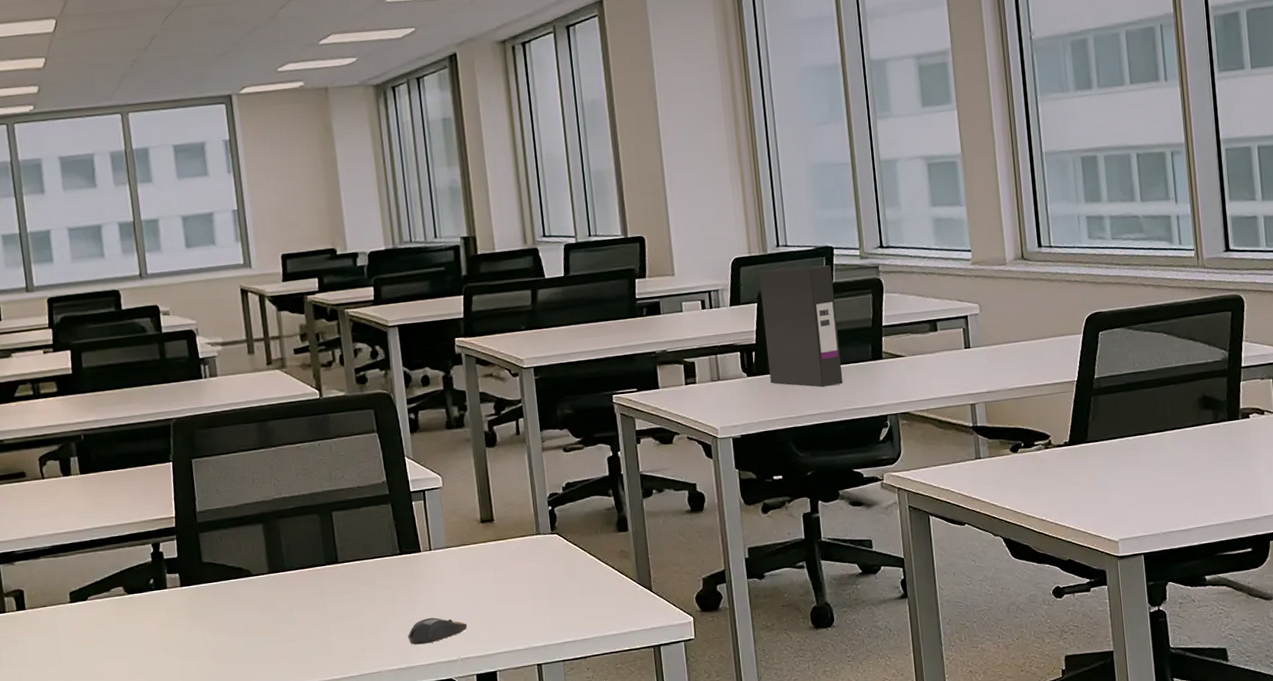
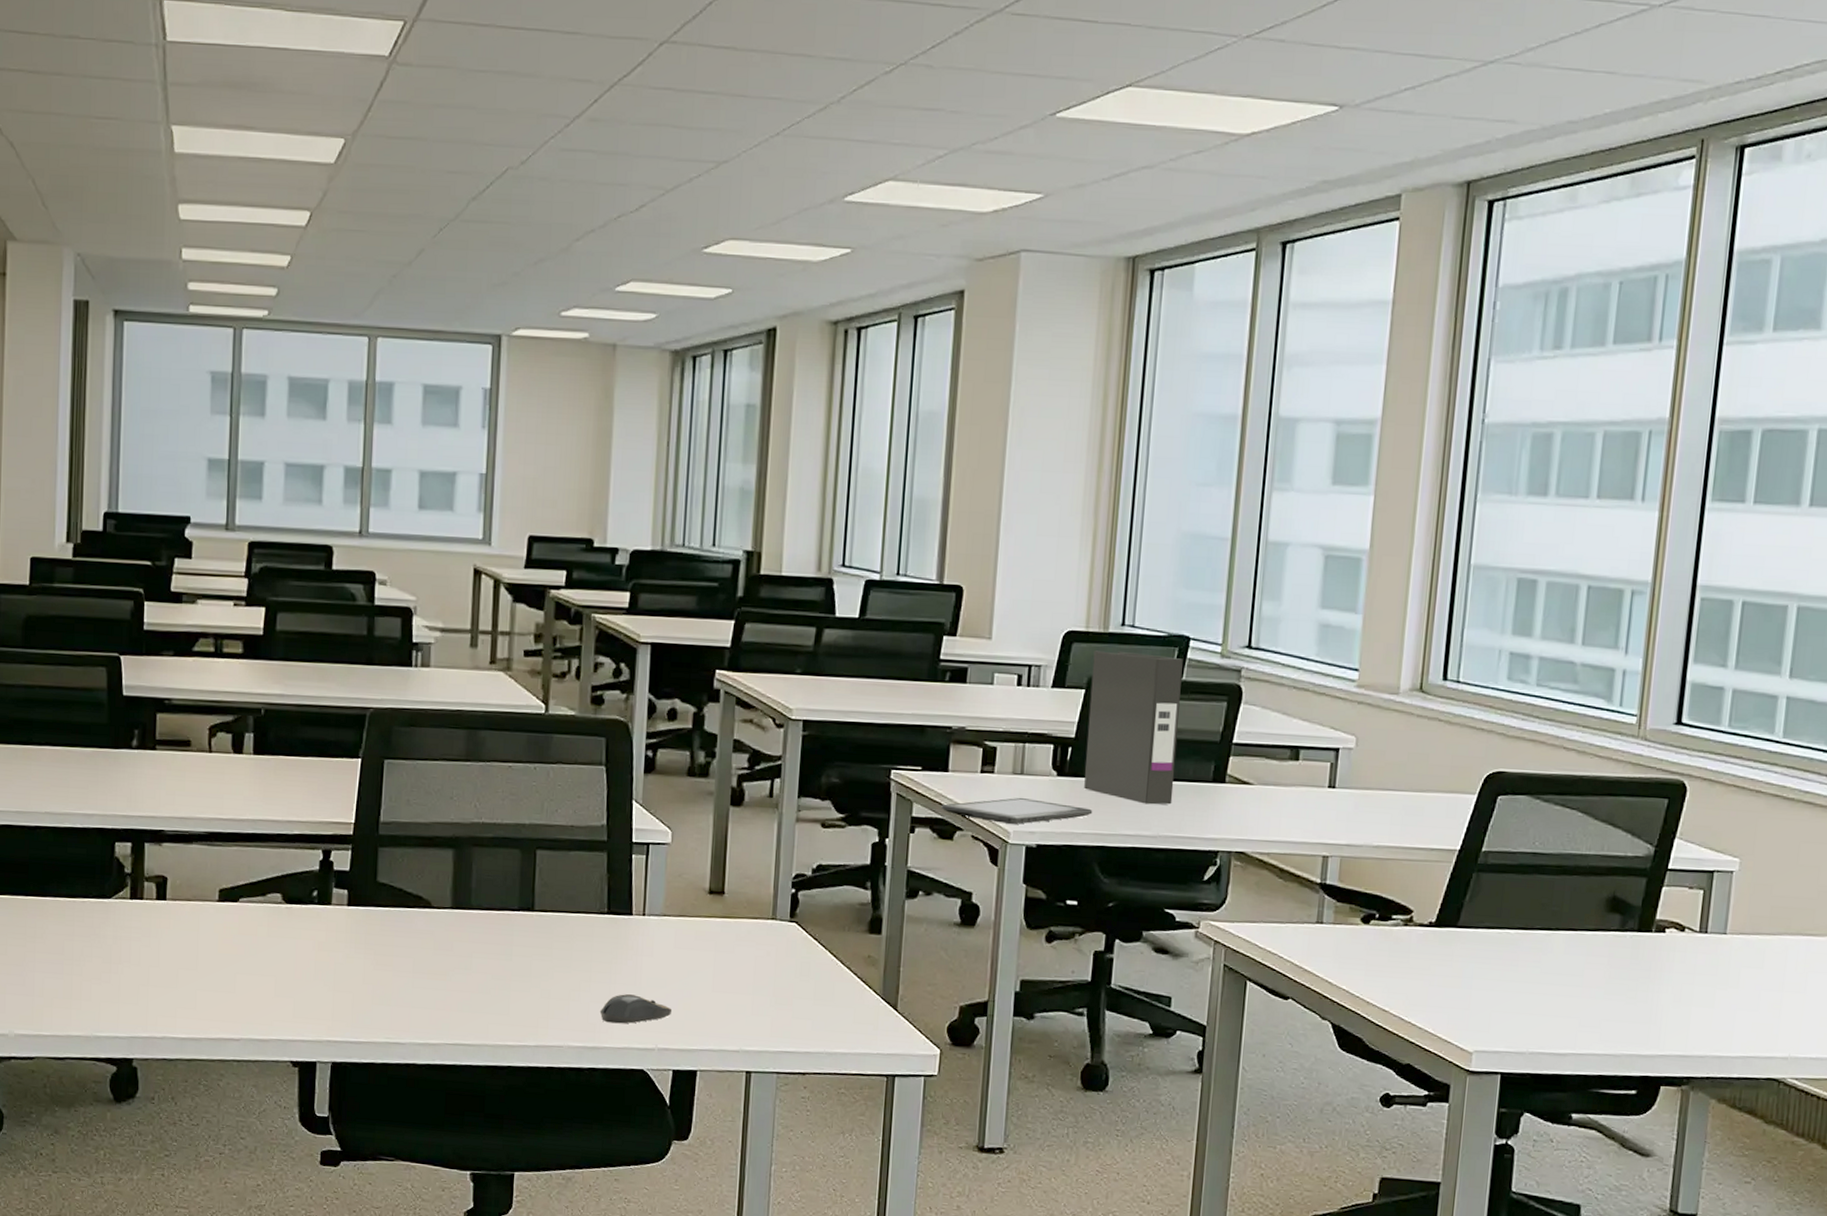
tablet: none [658,398,781,423] -> present [941,798,1093,824]

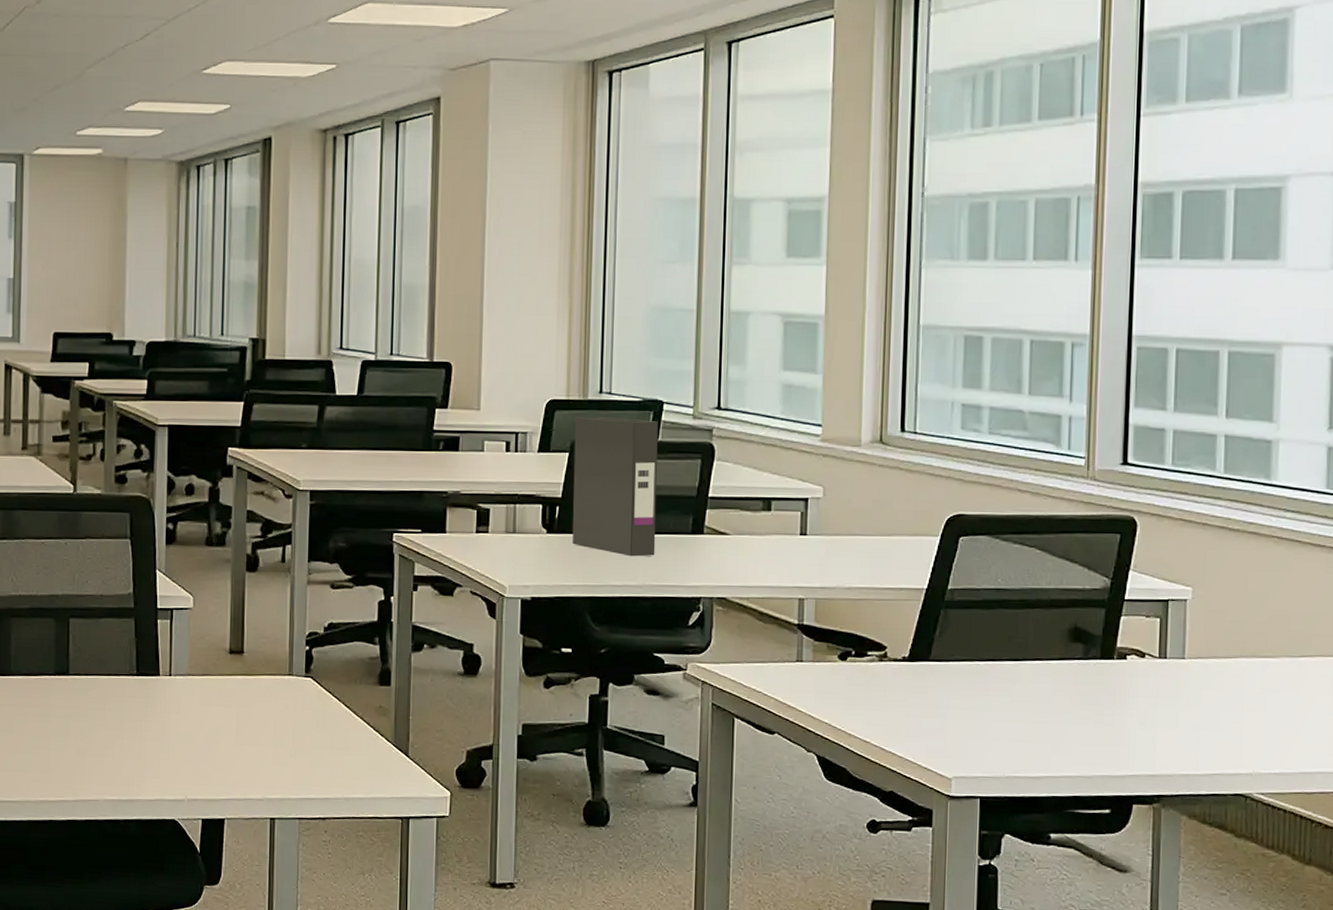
computer mouse: present [599,994,673,1024] -> none [132,749,200,777]
tablet: present [941,798,1093,824] -> none [441,555,582,579]

